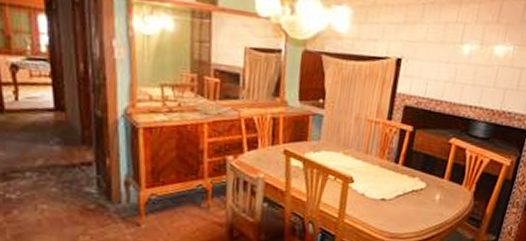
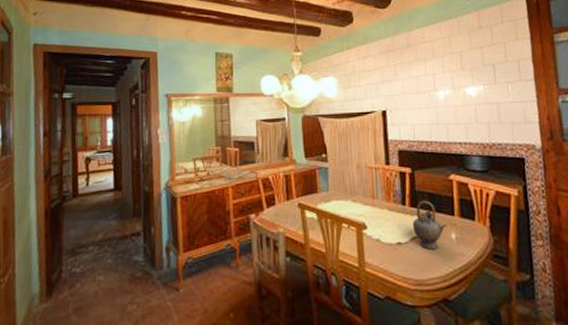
teapot: none [399,160,435,208] -> present [412,200,447,250]

